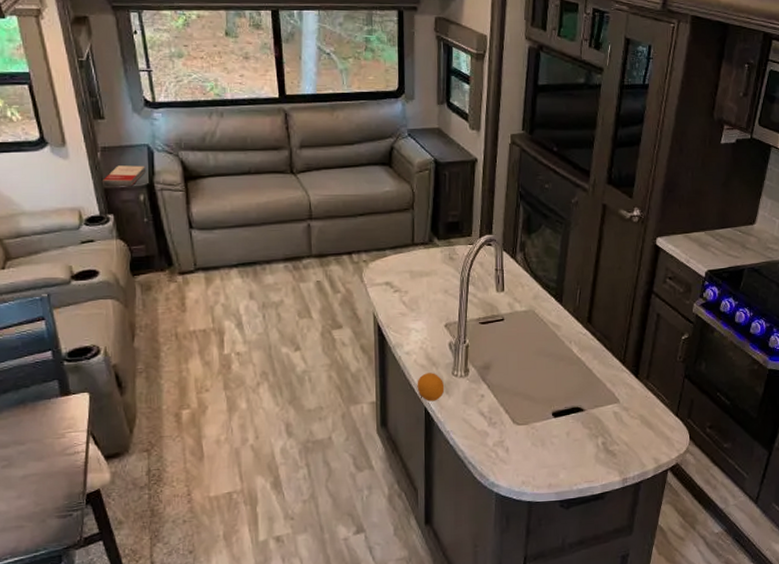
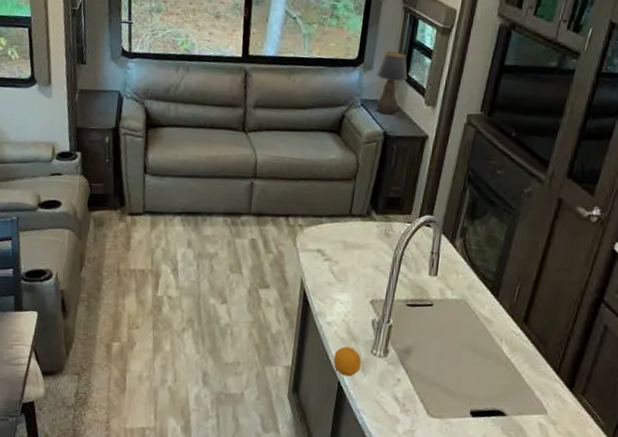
book: present [101,165,146,186] -> none [75,108,114,128]
table lamp: none [419,79,450,142] -> present [374,51,408,115]

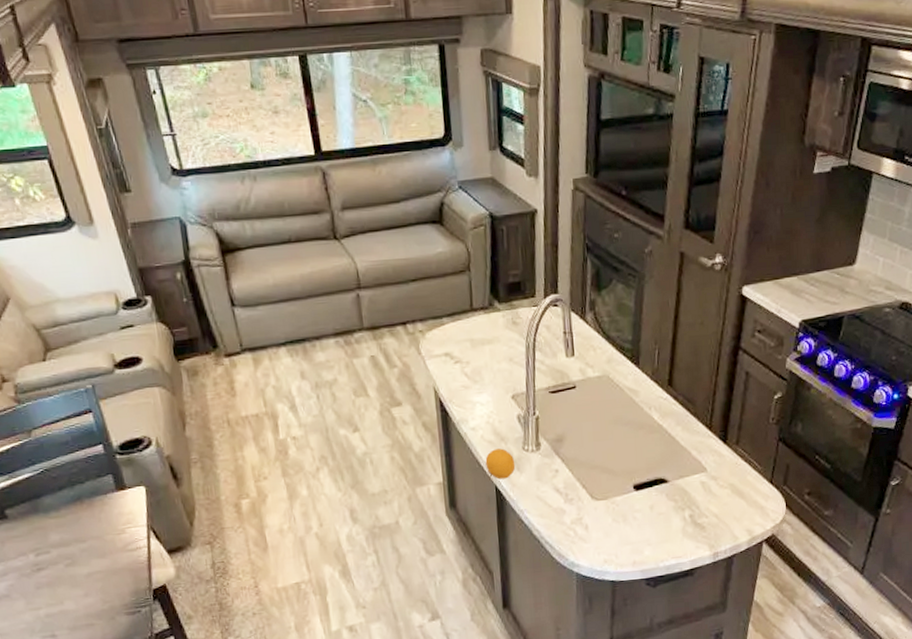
table lamp: present [374,51,408,115] -> none [468,122,503,194]

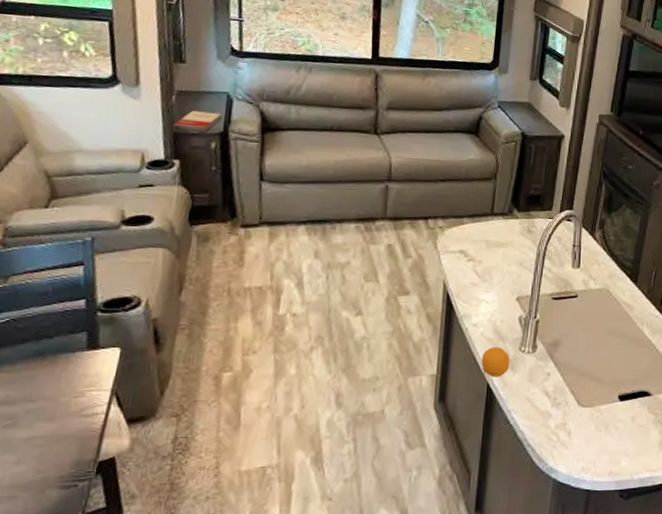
book: none [135,240,180,266] -> present [172,111,222,132]

